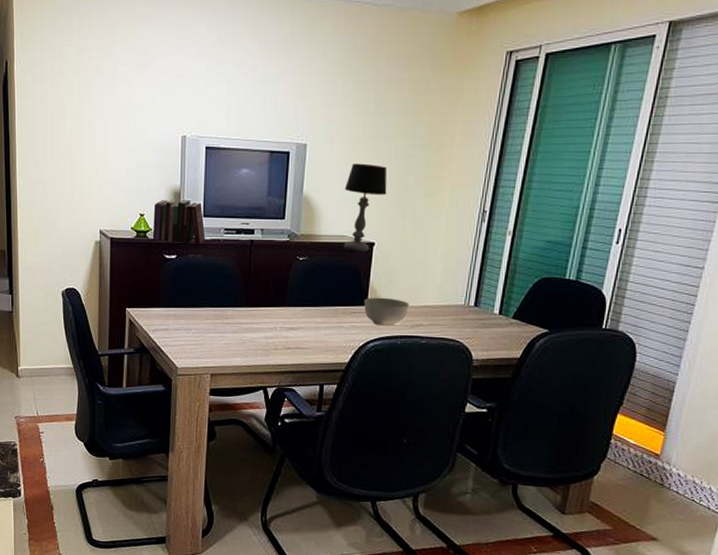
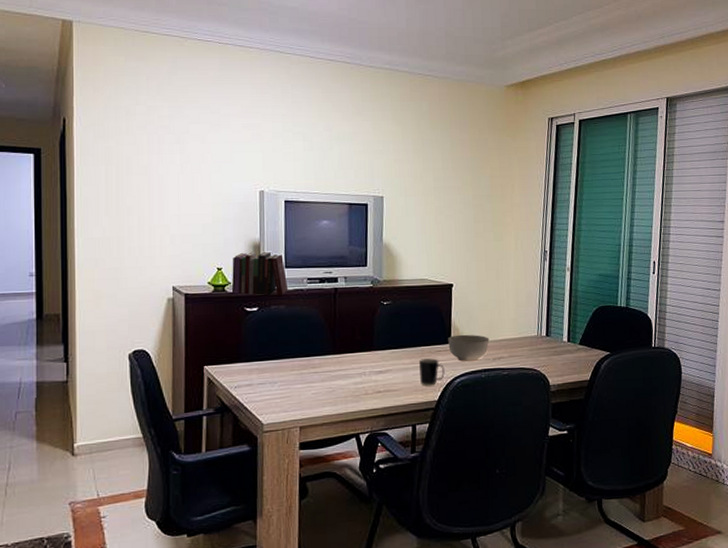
mug: none [331,319,358,348] -> present [419,358,445,386]
table lamp: present [344,163,387,252] -> none [421,213,460,294]

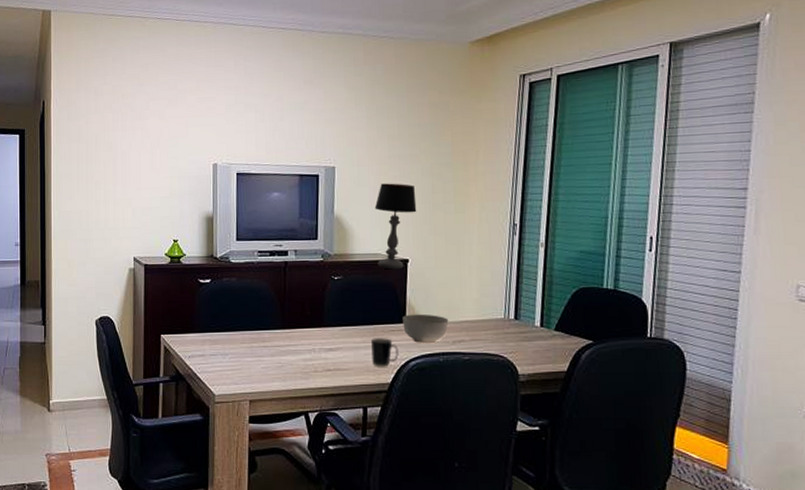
books: present [231,251,289,296] -> none [186,223,240,268]
table lamp: none [421,213,460,294] -> present [374,183,417,270]

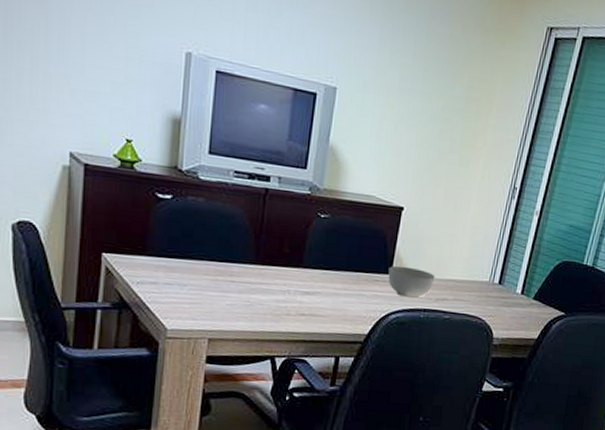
mug: present [371,338,399,367] -> none [351,286,380,318]
table lamp: present [374,183,417,270] -> none [370,118,422,217]

